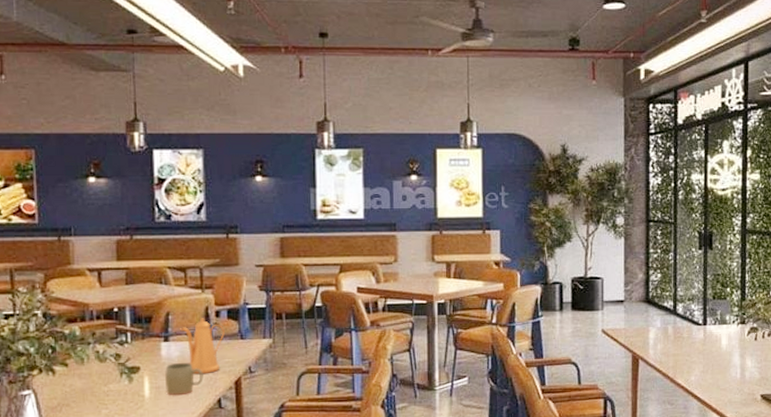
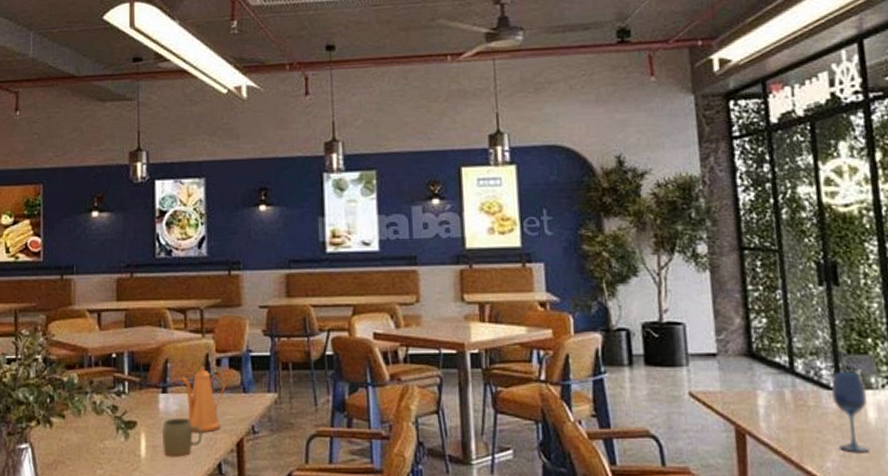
wineglass: none [699,312,723,369] -> present [830,371,870,452]

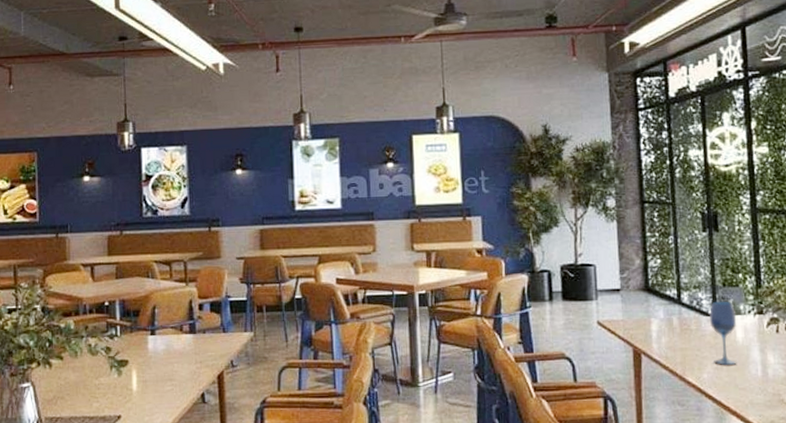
mug: present [162,417,203,457] -> none [151,355,188,390]
coffee pot: present [179,367,226,432] -> none [166,311,208,367]

